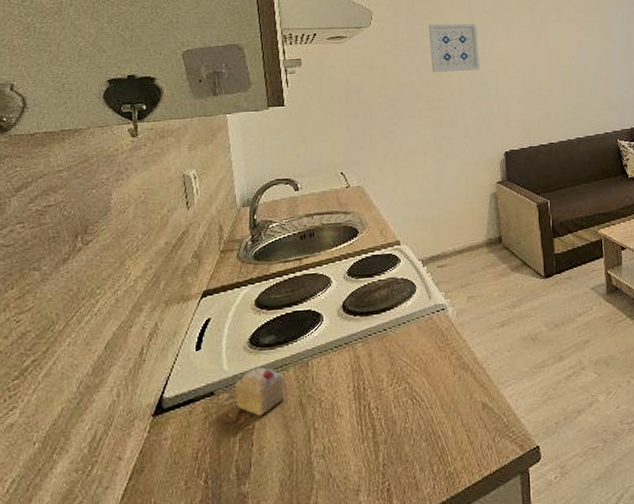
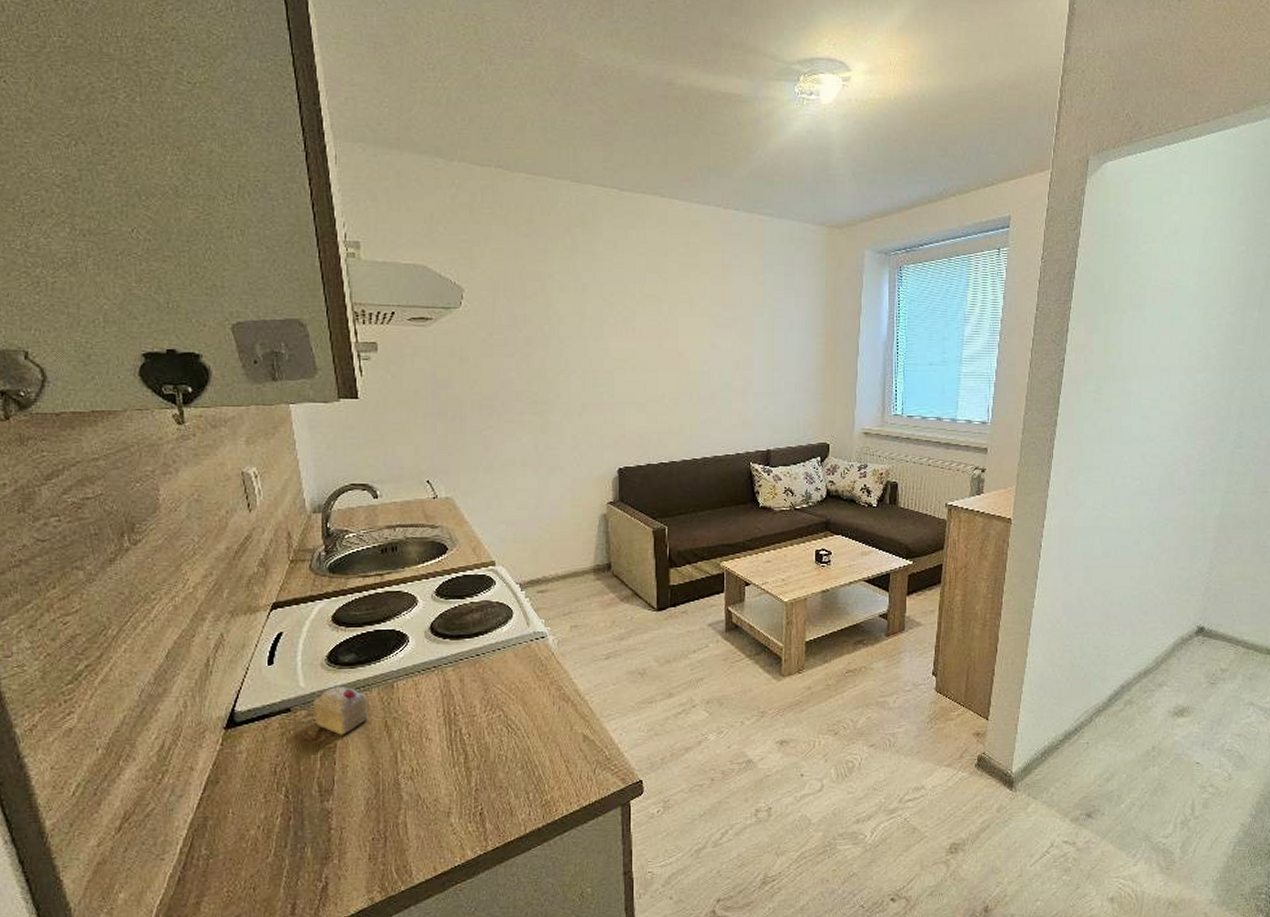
wall art: present [428,23,480,73] -> none [532,309,592,370]

